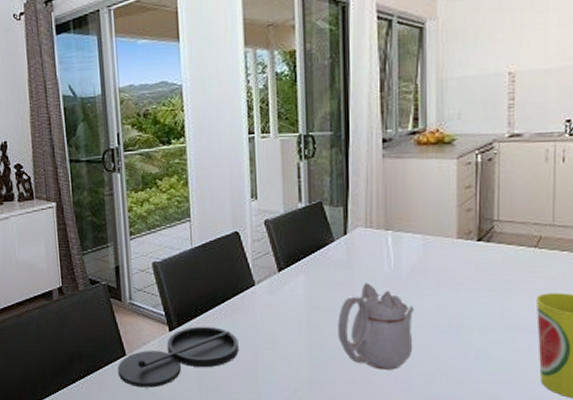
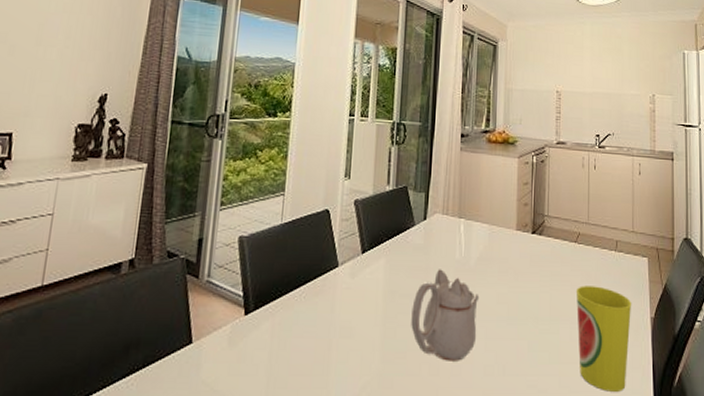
plate: present [117,326,239,388] -> none [178,310,315,383]

